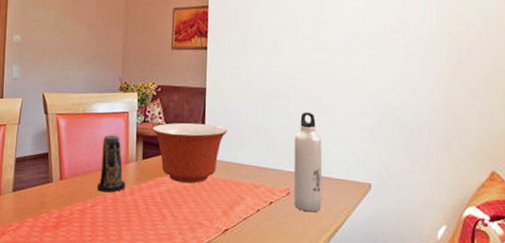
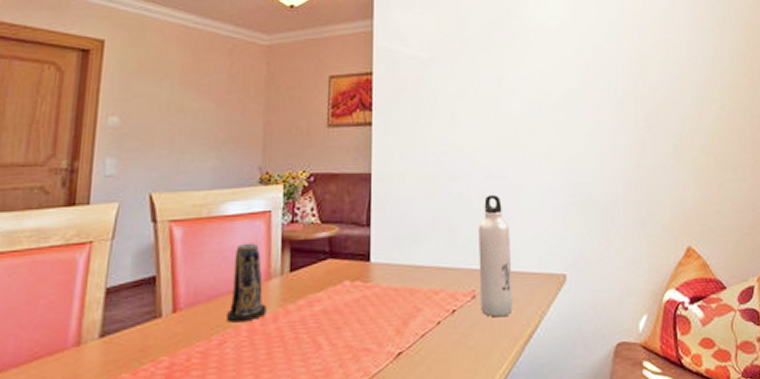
mixing bowl: present [152,122,228,184] -> none [303,218,399,298]

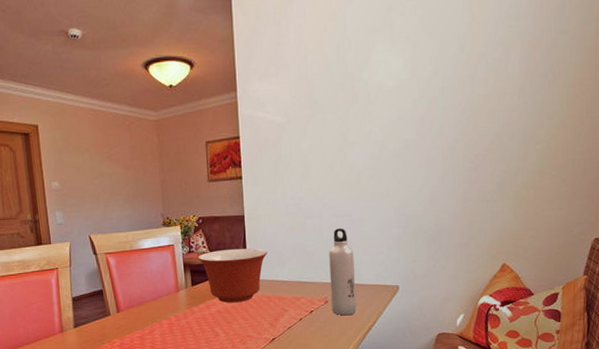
candle: present [227,243,267,323] -> none [152,267,179,319]
mixing bowl: none [303,218,399,298] -> present [198,248,268,303]

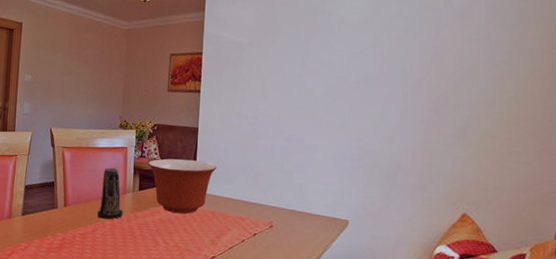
candle: none [152,267,179,319] -> present [97,167,123,219]
water bottle: present [329,228,357,316] -> none [276,152,304,245]

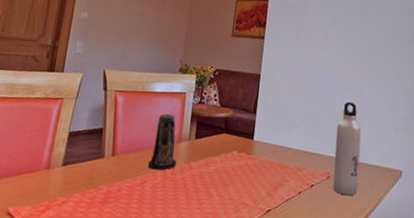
mixing bowl: present [148,158,217,214] -> none [207,105,277,164]
water bottle: none [276,152,304,245] -> present [333,101,362,196]

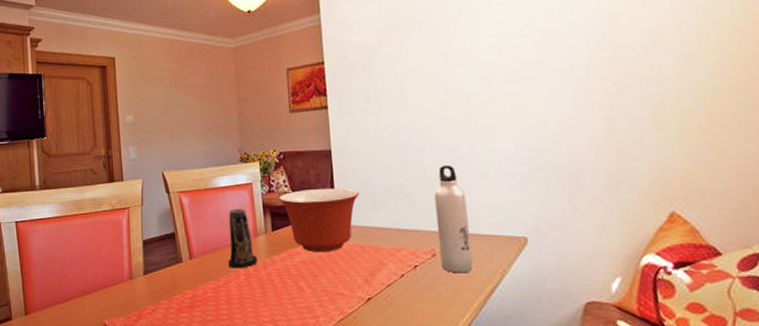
mixing bowl: none [207,105,277,164] -> present [279,188,360,253]

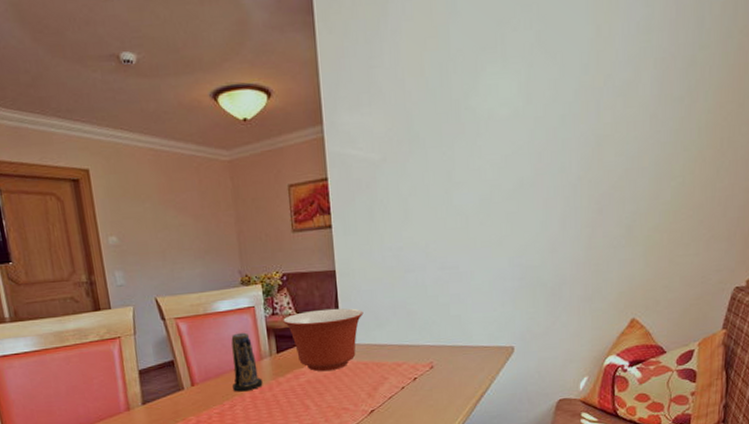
water bottle: present [434,164,473,273] -> none [434,282,466,383]

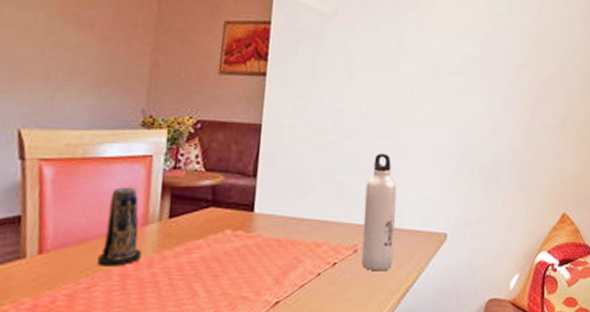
mixing bowl: present [283,308,364,372] -> none [185,168,286,247]
water bottle: none [434,282,466,383] -> present [361,153,397,272]

